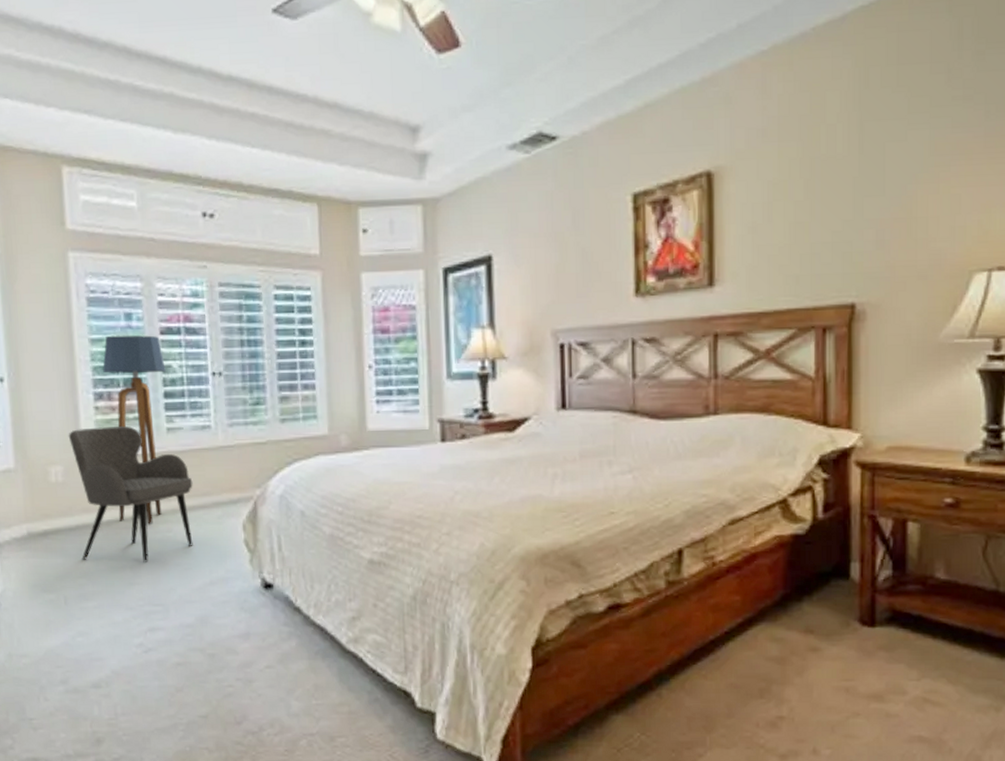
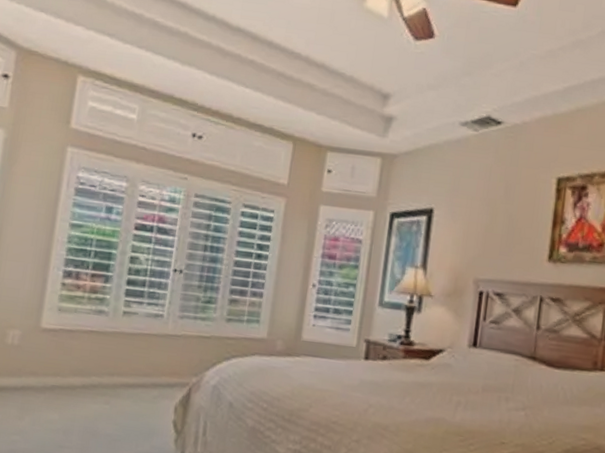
armchair: present [68,426,193,562] -> none [20,300,137,429]
floor lamp: present [103,334,166,524] -> none [62,223,133,395]

